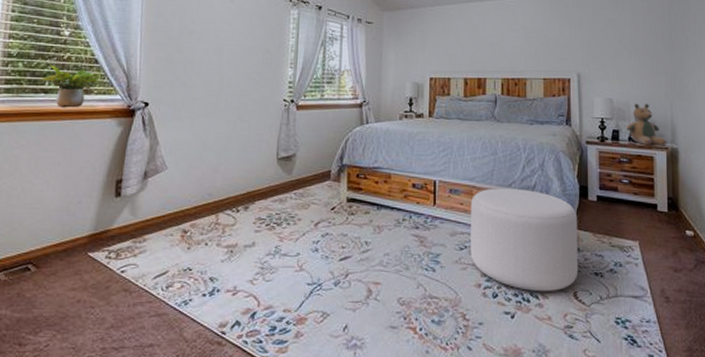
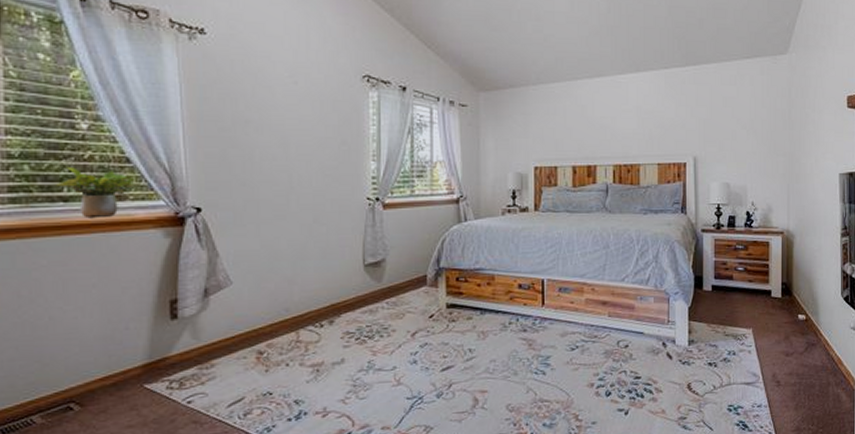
ottoman: present [470,188,579,291] -> none [582,283,693,386]
teddy bear: present [626,103,667,146] -> none [742,187,783,231]

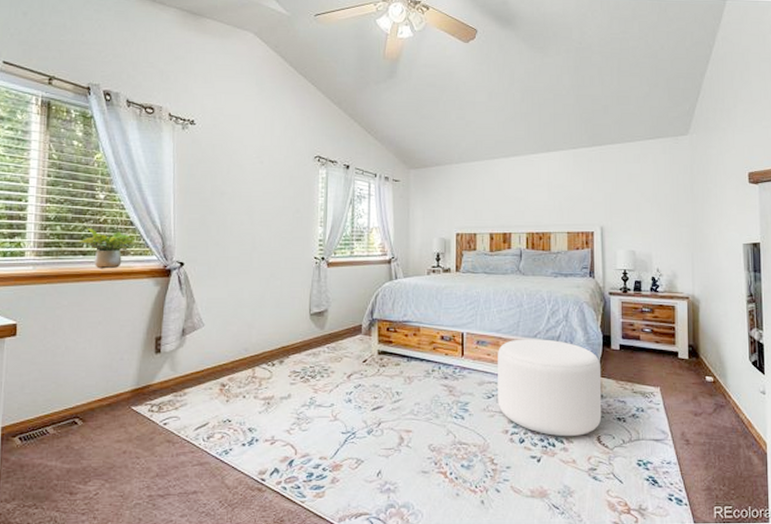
ottoman: none [582,283,693,386] -> present [498,339,602,436]

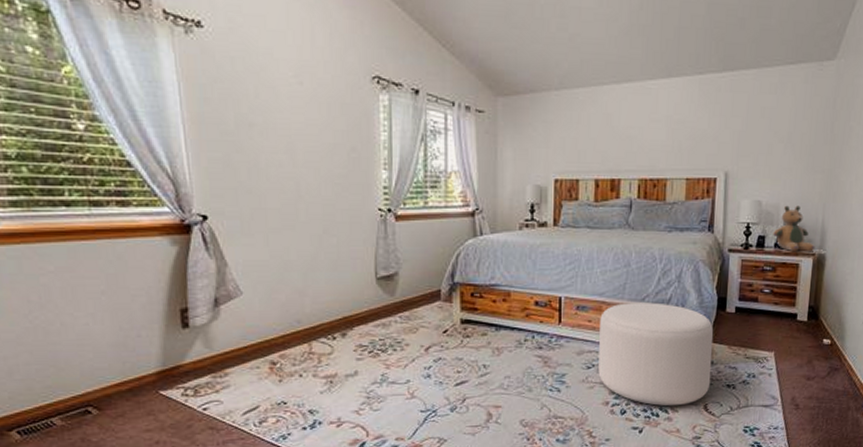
potted plant: present [79,227,140,269] -> none [56,169,144,224]
teddy bear: none [648,255,688,296] -> present [773,205,815,252]

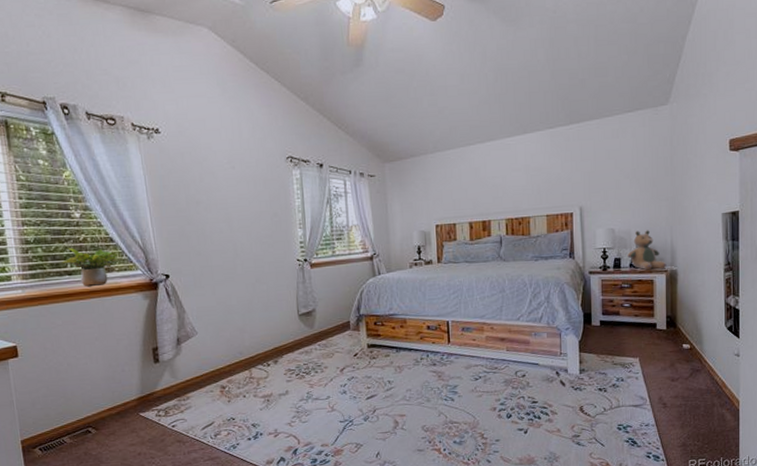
potted plant: none [56,169,144,224] -> present [62,247,123,287]
ottoman: present [598,302,714,406] -> none [483,321,584,409]

